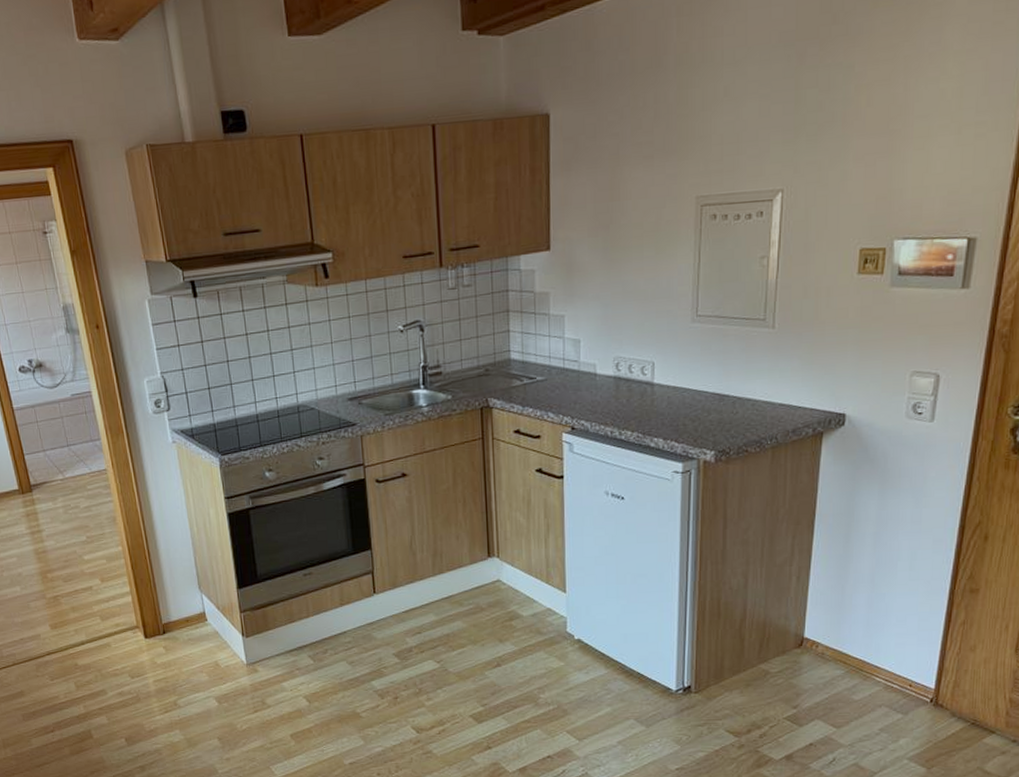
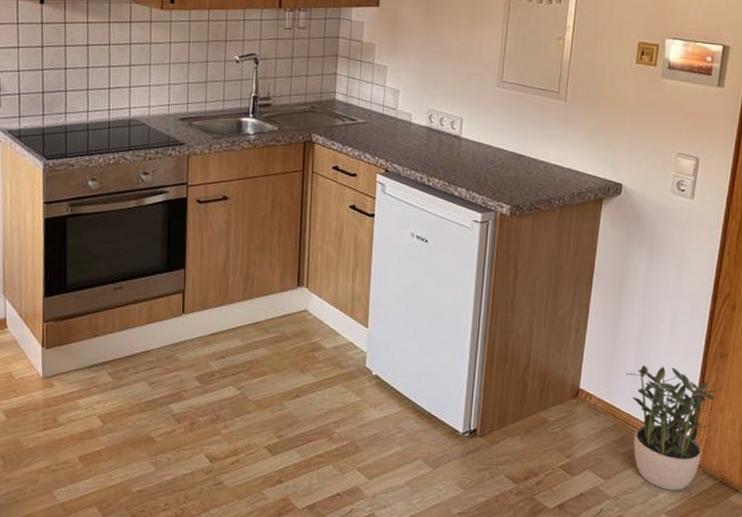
potted plant: none [857,607,975,736] -> present [626,365,724,491]

